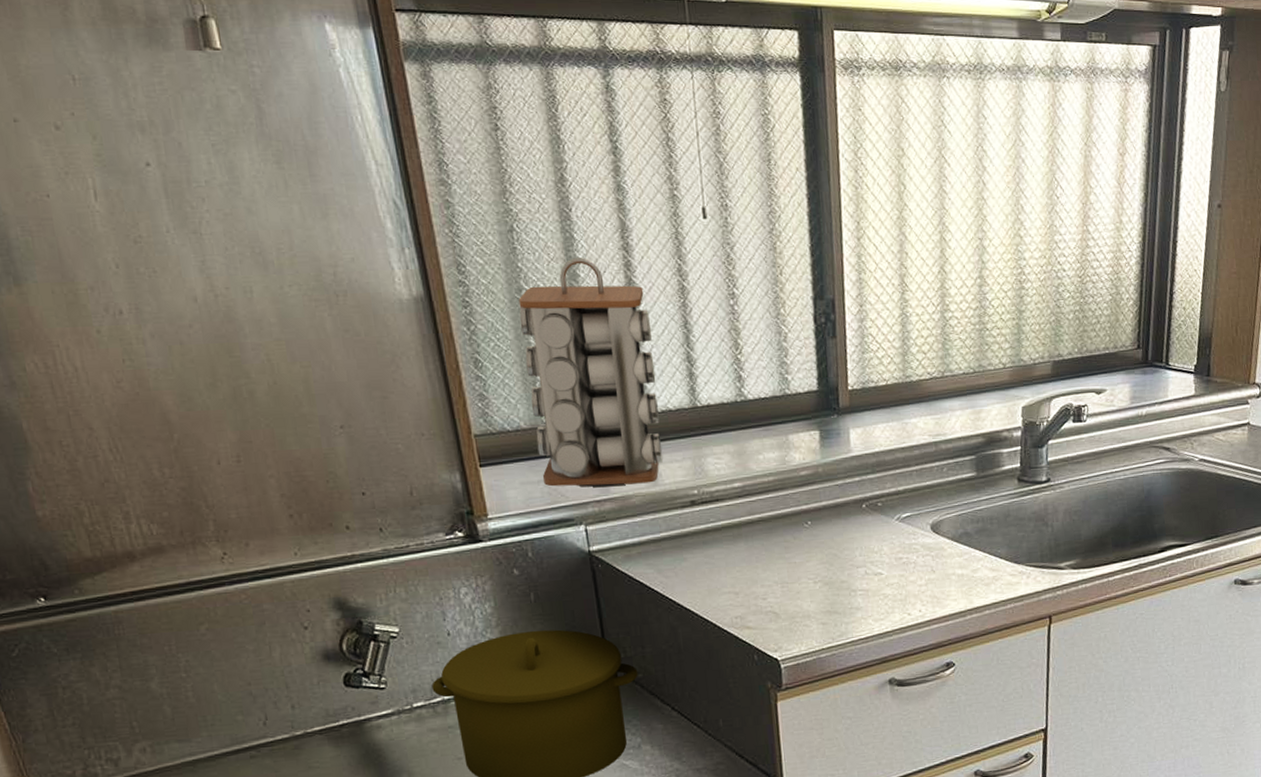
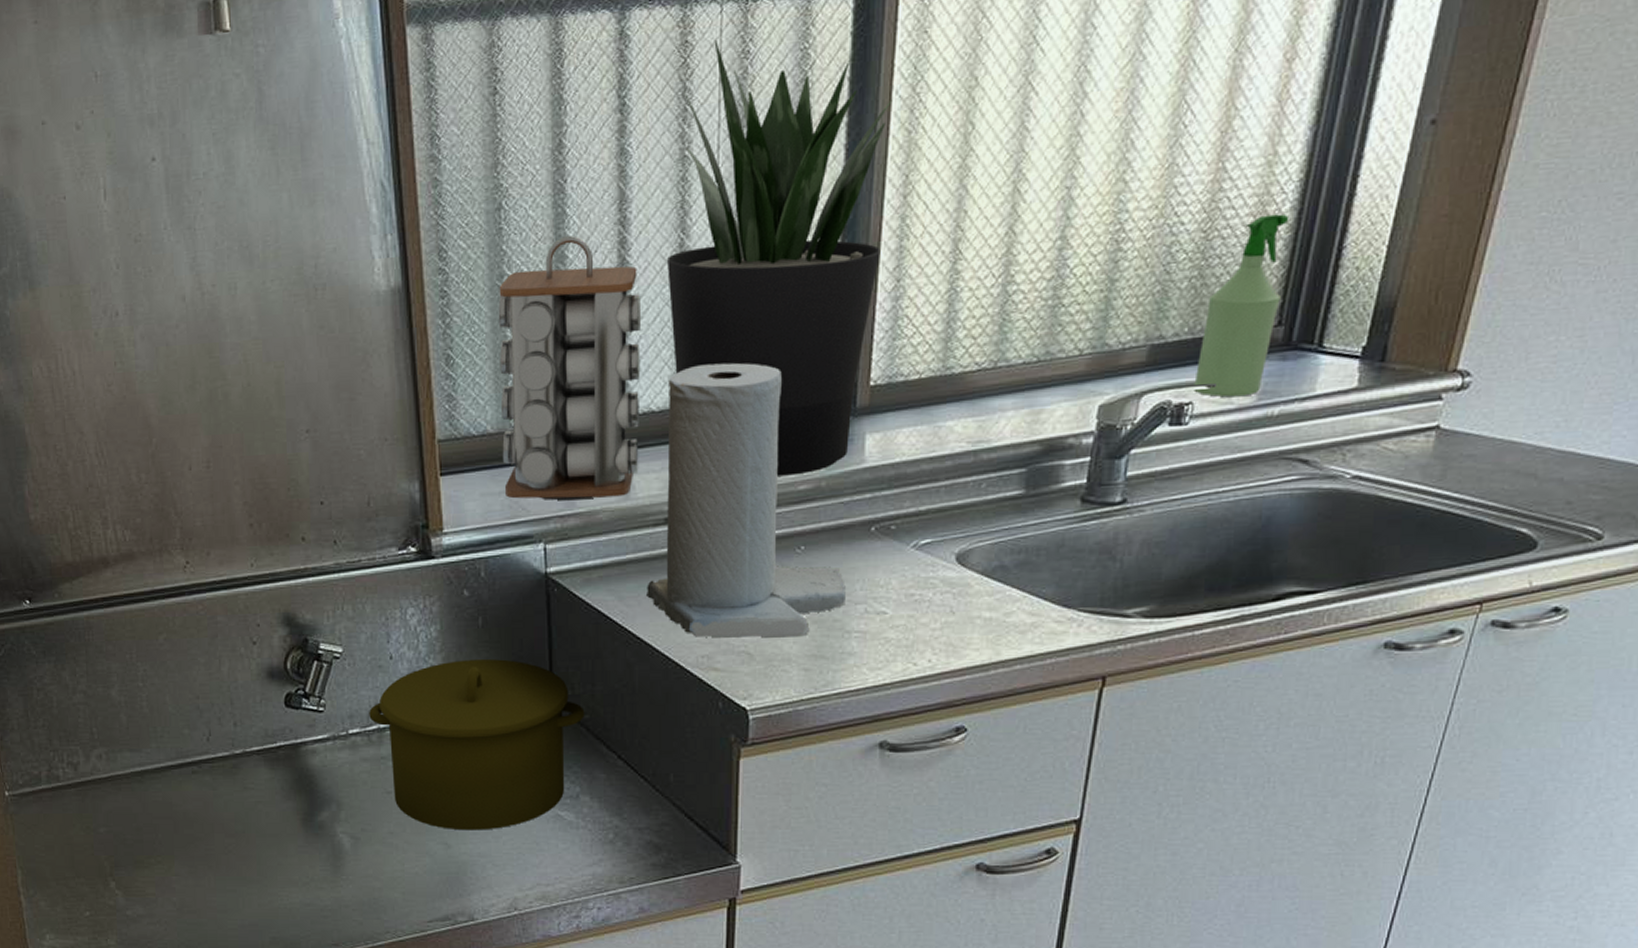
planter: none [667,101,845,464] -> present [667,40,893,476]
paper towel: none [680,369,849,601] -> present [645,362,846,638]
spray bottle: none [1086,266,1137,401] -> present [1194,213,1289,398]

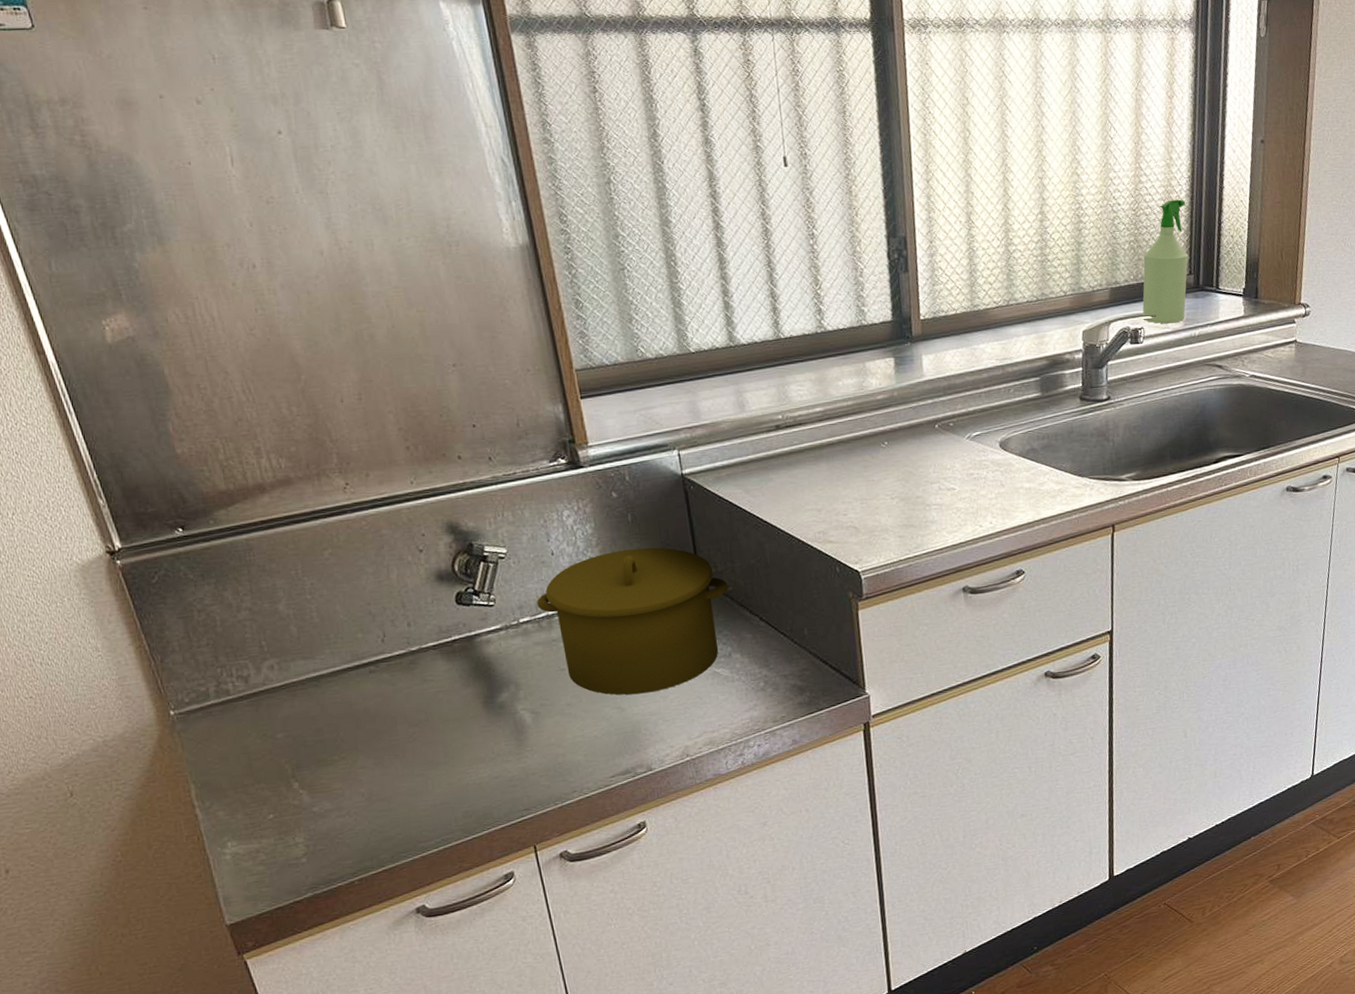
spice rack: present [498,236,640,501] -> none [615,205,750,415]
paper towel: present [645,362,846,638] -> none [765,303,924,518]
planter: present [667,40,893,476] -> none [750,61,916,389]

